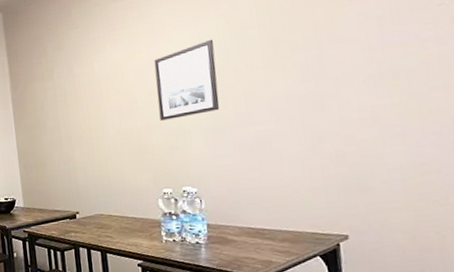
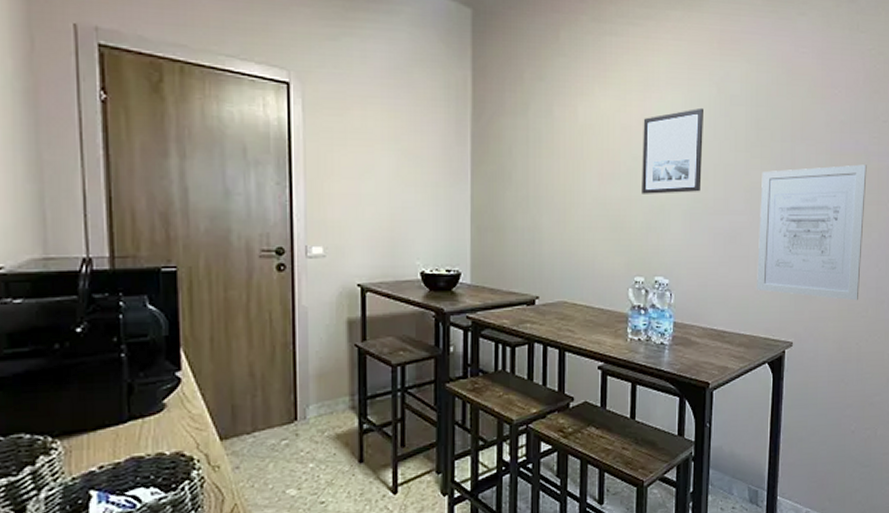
wall art: none [285,52,432,190] -> present [757,164,867,301]

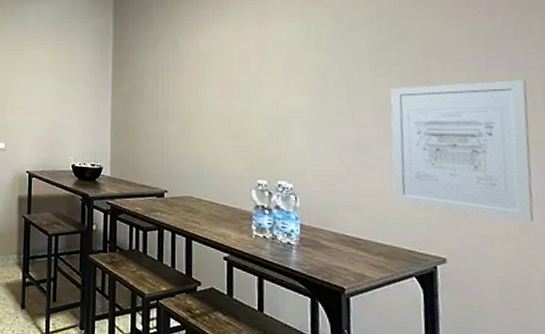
wall art: present [642,107,703,194] -> none [260,34,323,109]

